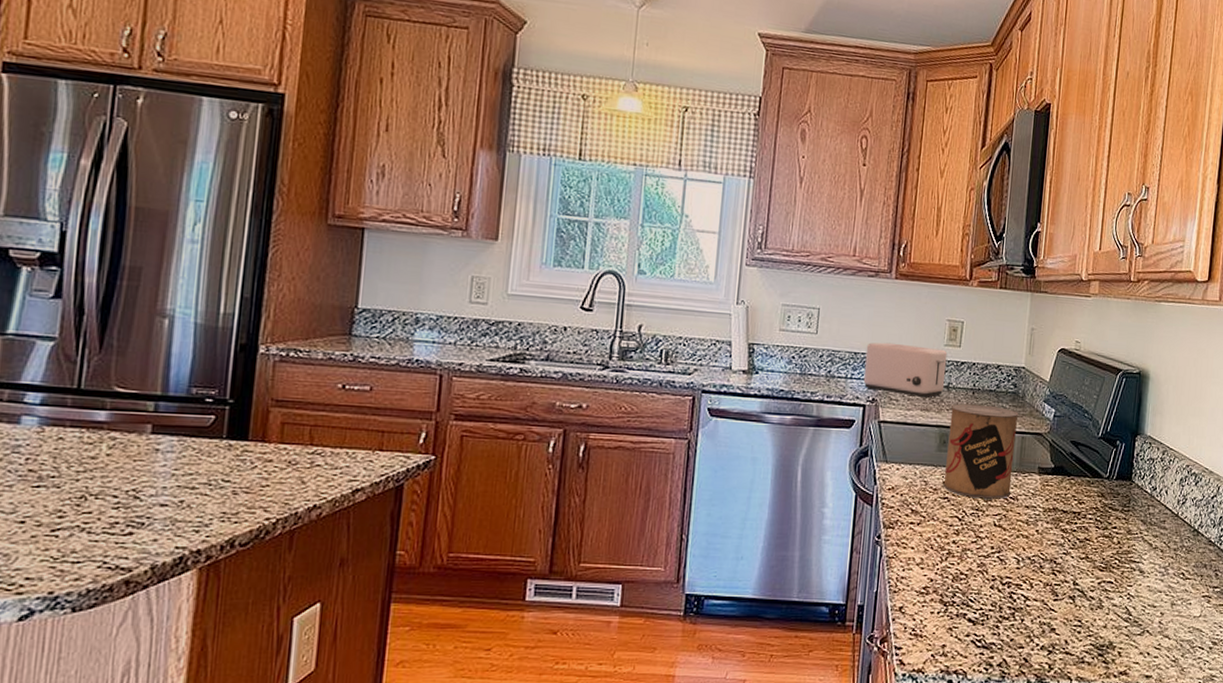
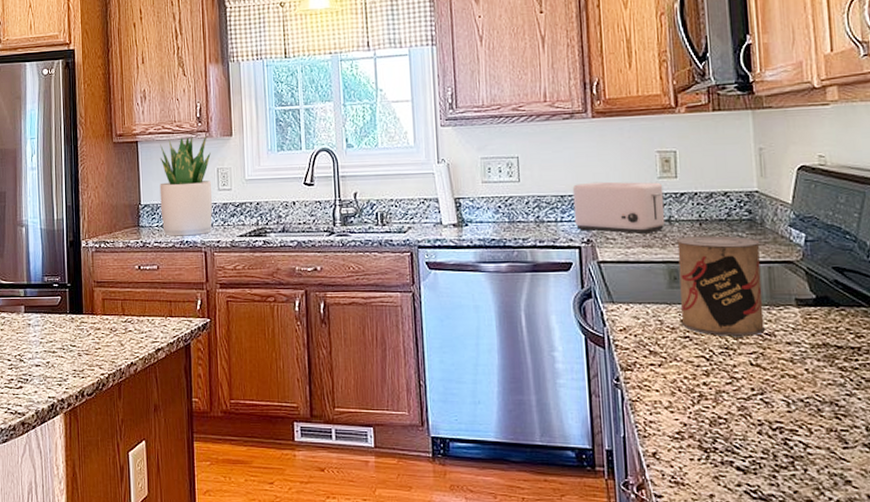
planter: none [385,231,466,354] -> present [159,135,212,237]

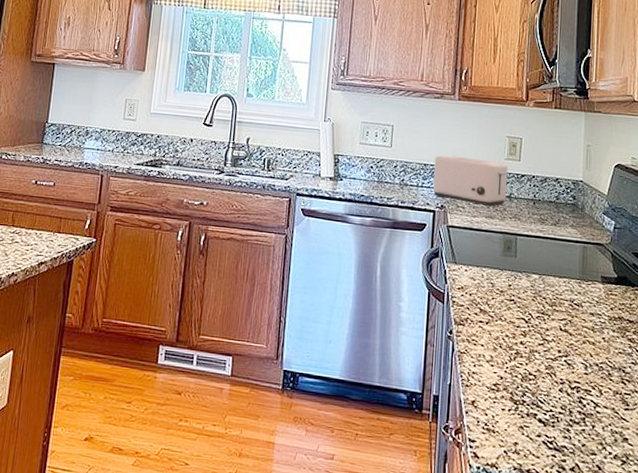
planter: present [159,135,212,237] -> none [65,65,122,159]
tin can: present [677,235,765,336] -> none [509,212,579,305]

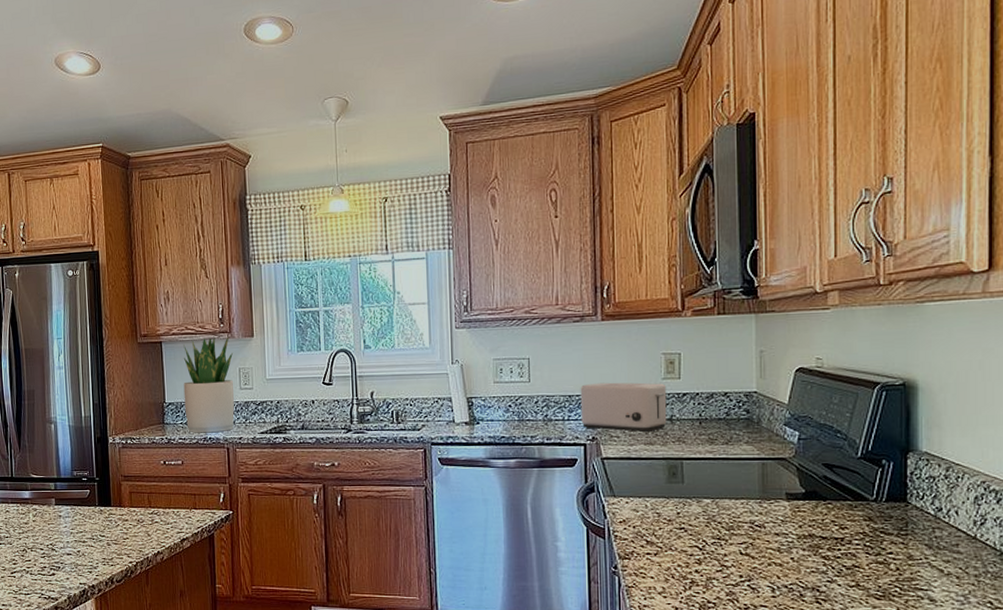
planter: none [65,65,122,159] -> present [183,335,235,433]

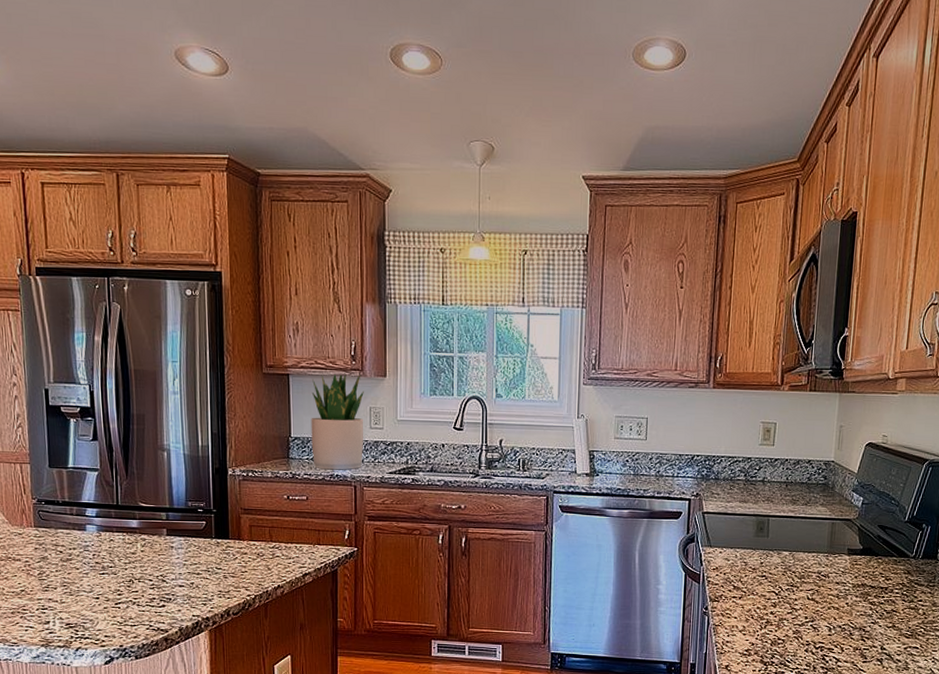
toaster: present [580,382,667,432] -> none [688,444,762,491]

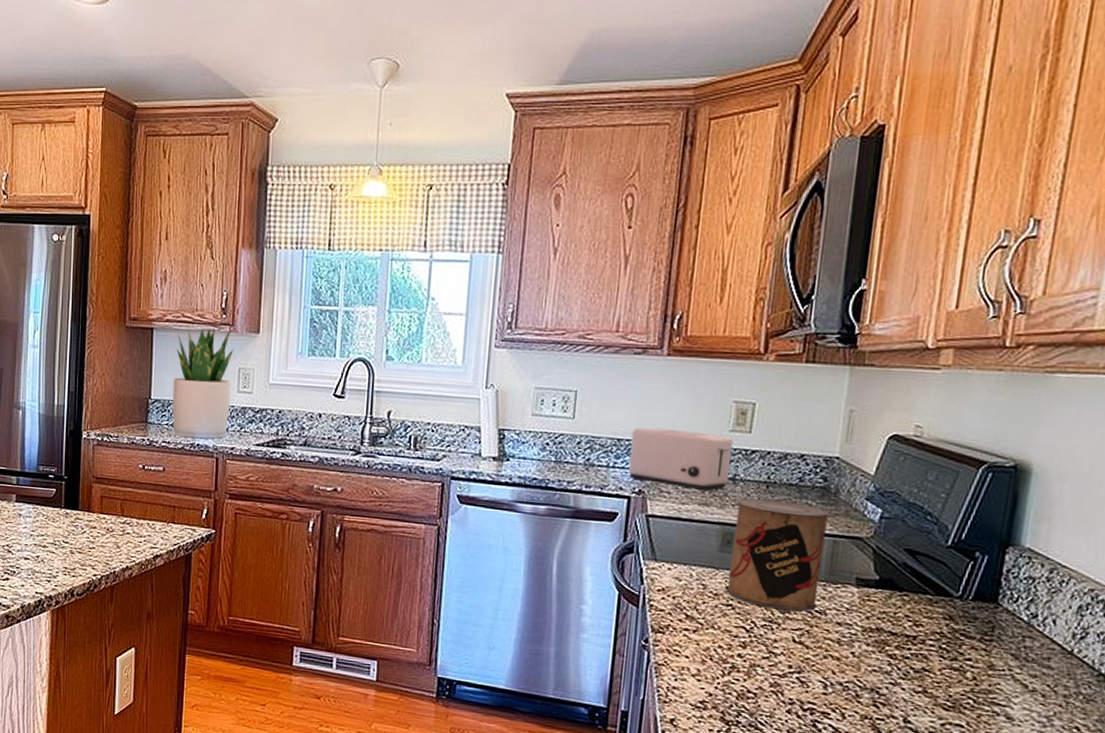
toaster: none [688,444,762,491] -> present [628,427,734,491]
tin can: none [761,495,829,577] -> present [726,498,830,612]

